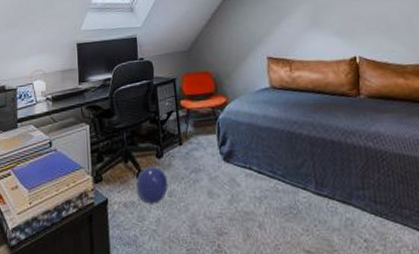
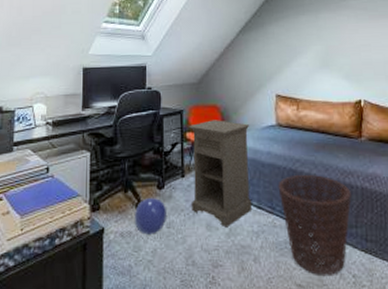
nightstand: none [182,86,252,194] -> present [189,120,251,228]
basket: none [277,136,356,240] -> present [278,174,352,275]

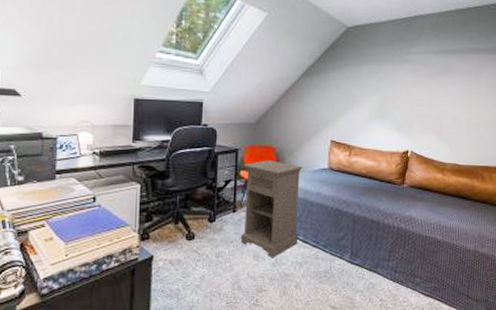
ball: present [134,198,168,235] -> none [183,230,217,263]
basket: present [278,174,352,275] -> none [323,214,388,299]

